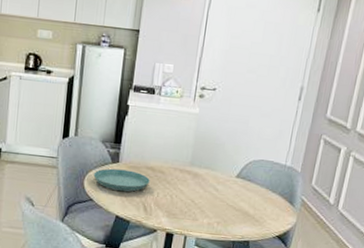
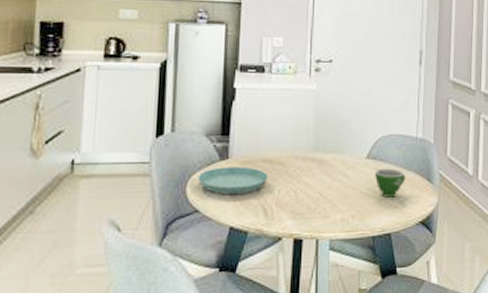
teacup: none [241,187,270,213] -> present [375,168,405,198]

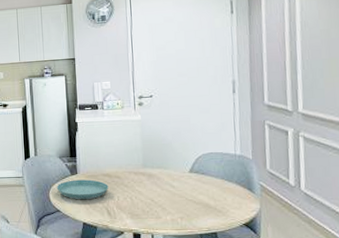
teacup: present [375,168,405,198] -> none [198,180,227,204]

